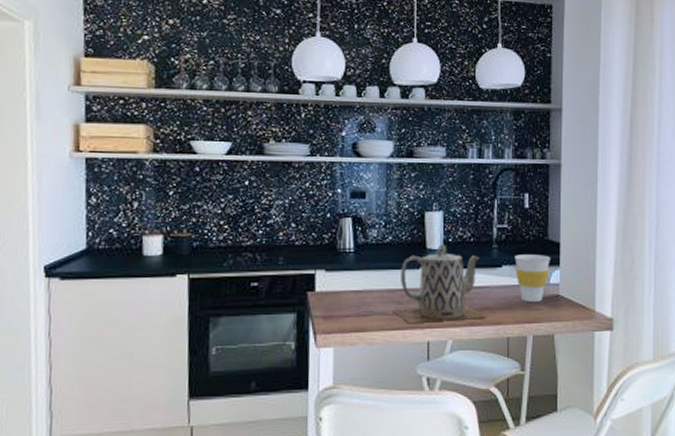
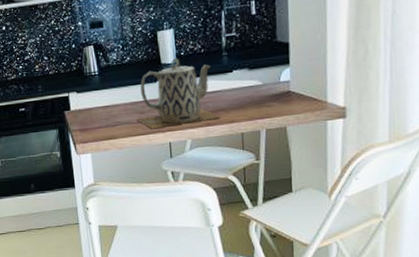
cup: present [514,255,550,302] -> none [244,56,280,101]

